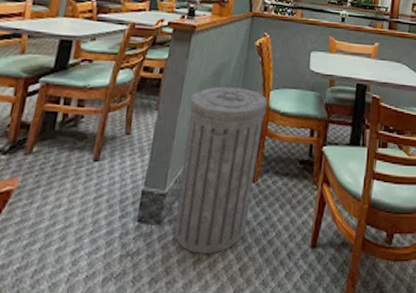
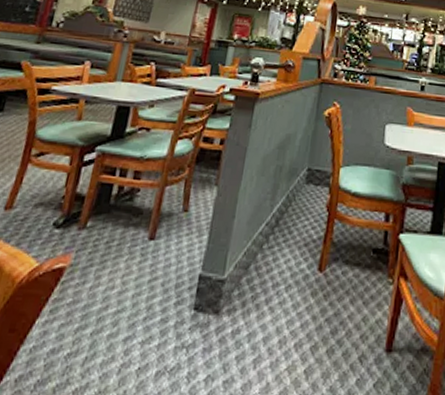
trash can: present [174,86,268,254] -> none [233,161,338,352]

